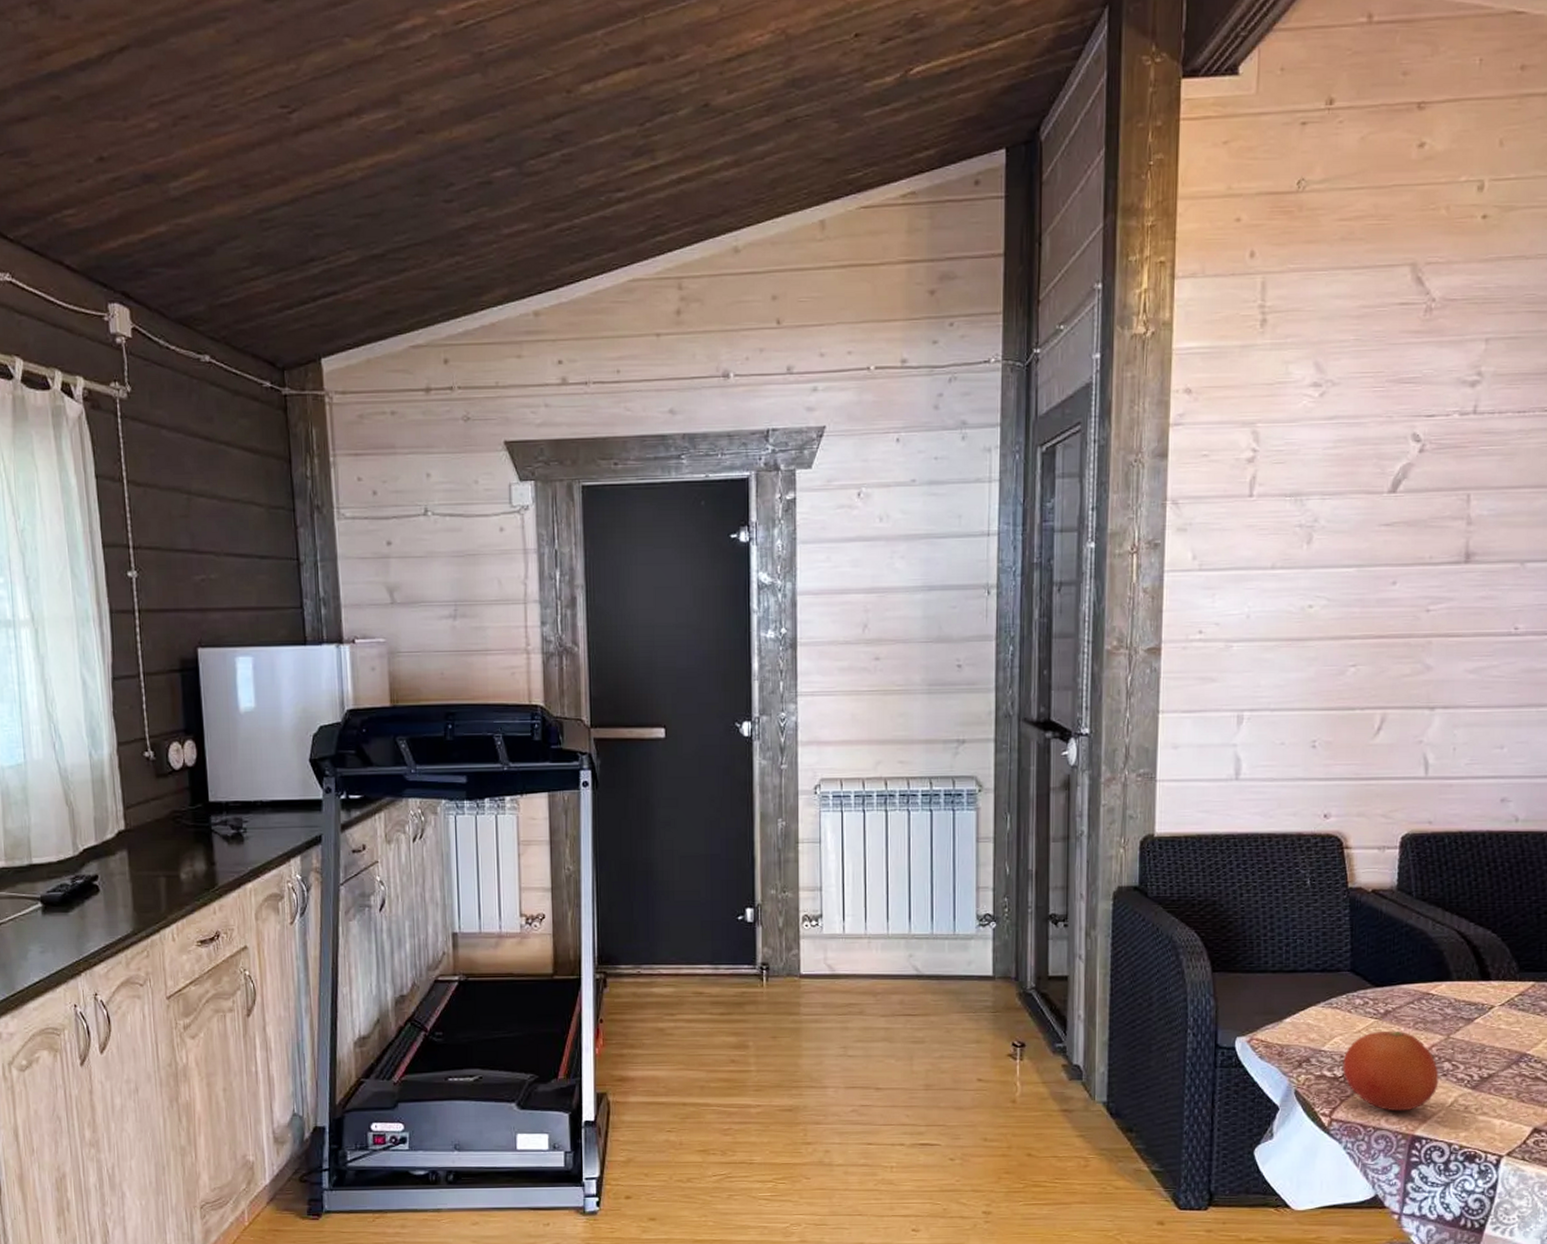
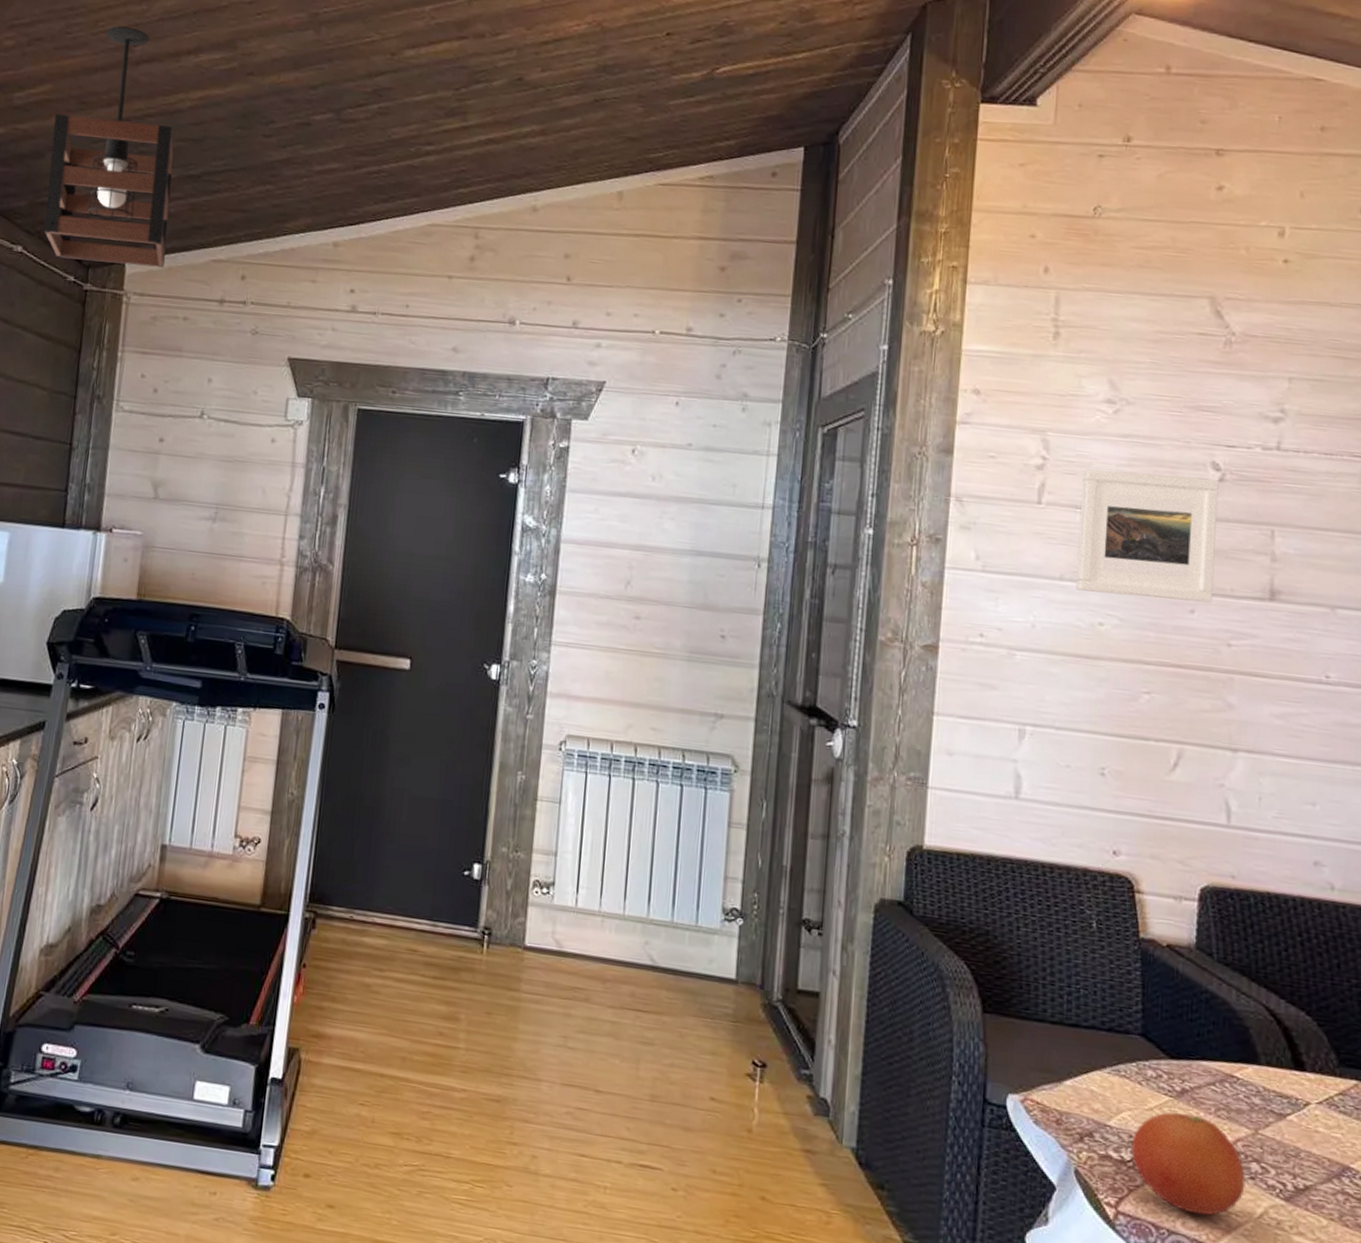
pendant light: none [218,91,363,363] -> present [43,26,175,268]
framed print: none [1287,451,1419,576] -> present [1076,469,1219,603]

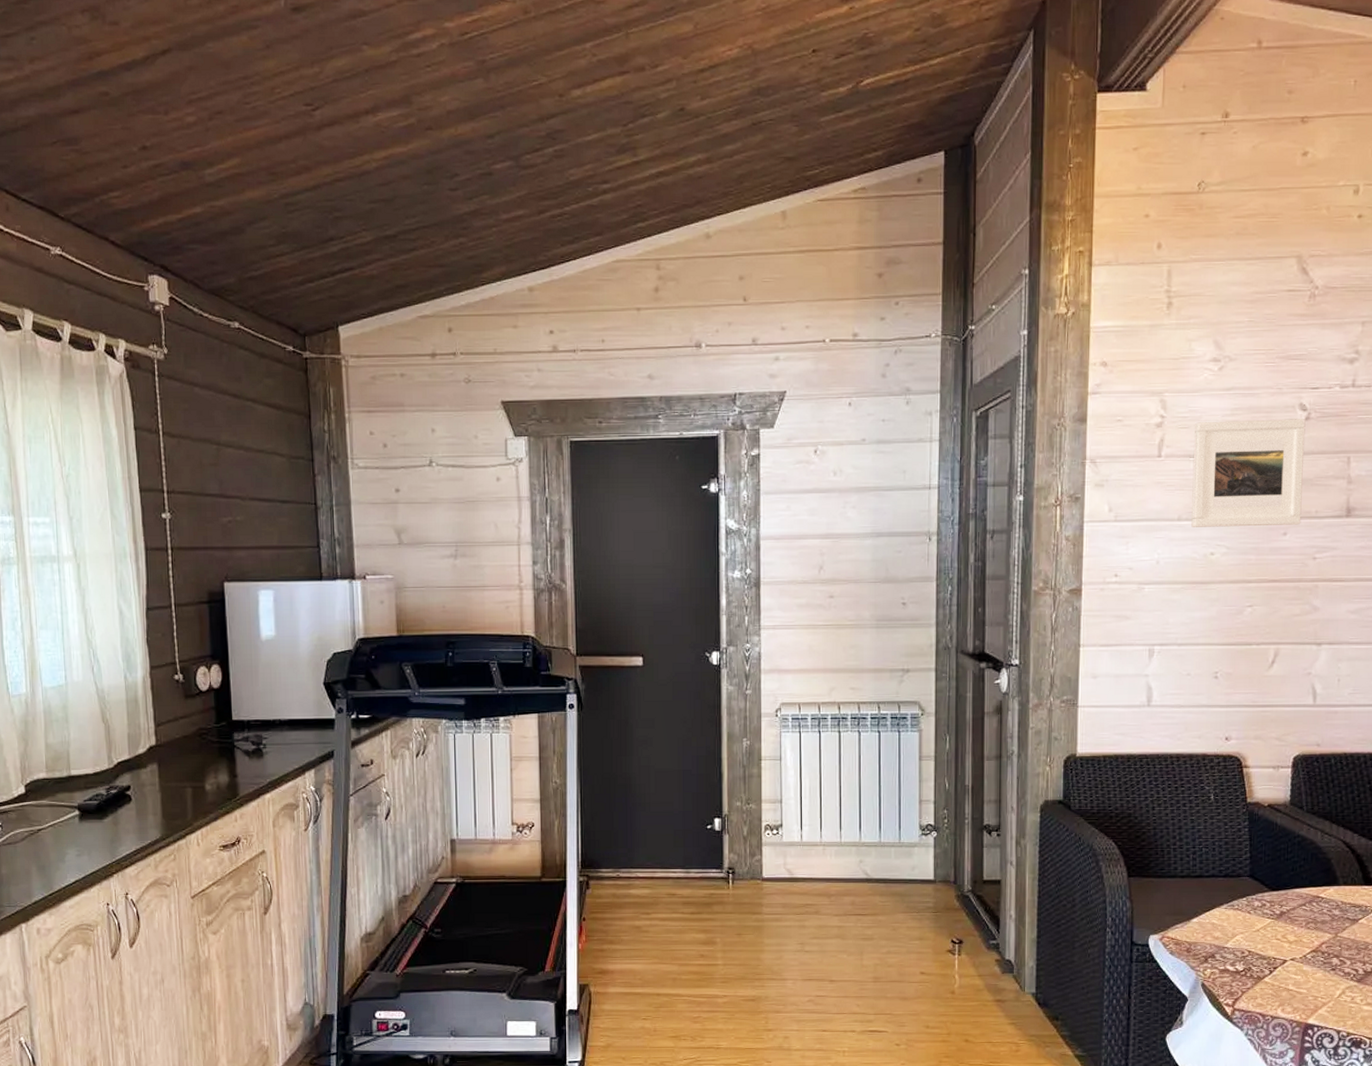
pendant light: present [43,26,175,268] -> none [248,91,376,329]
fruit: present [1131,1112,1246,1216] -> none [1244,929,1328,1002]

